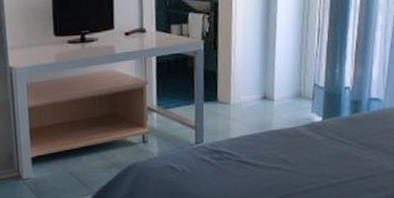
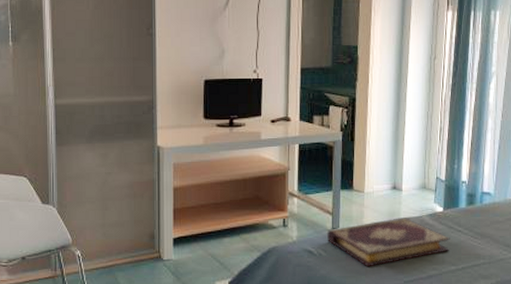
book: none [189,129,331,182] -> present [326,218,450,267]

